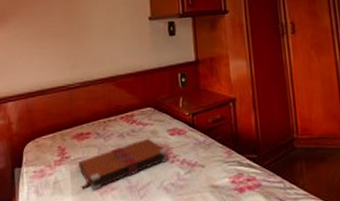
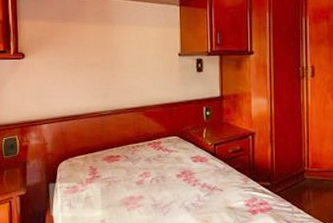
book: present [78,138,169,190] -> none [108,163,191,206]

